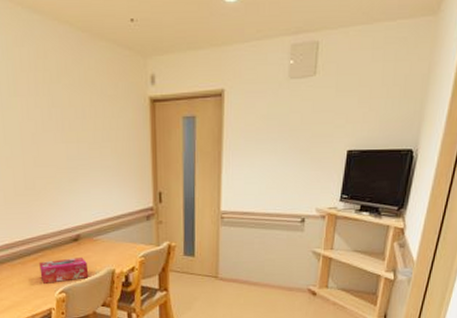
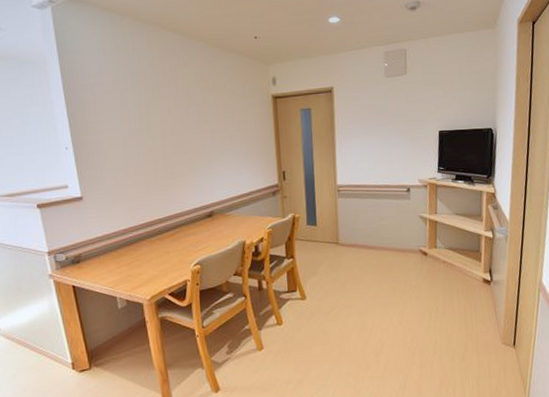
tissue box: present [39,258,89,284] -> none [176,231,222,257]

